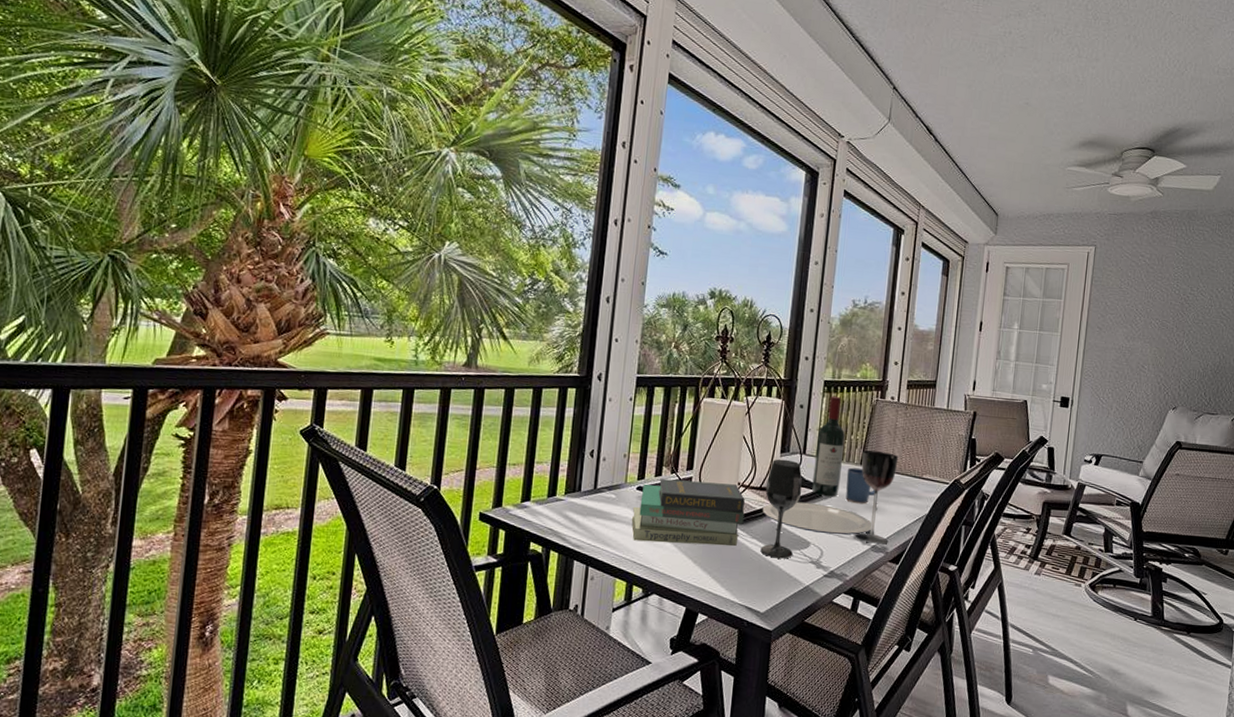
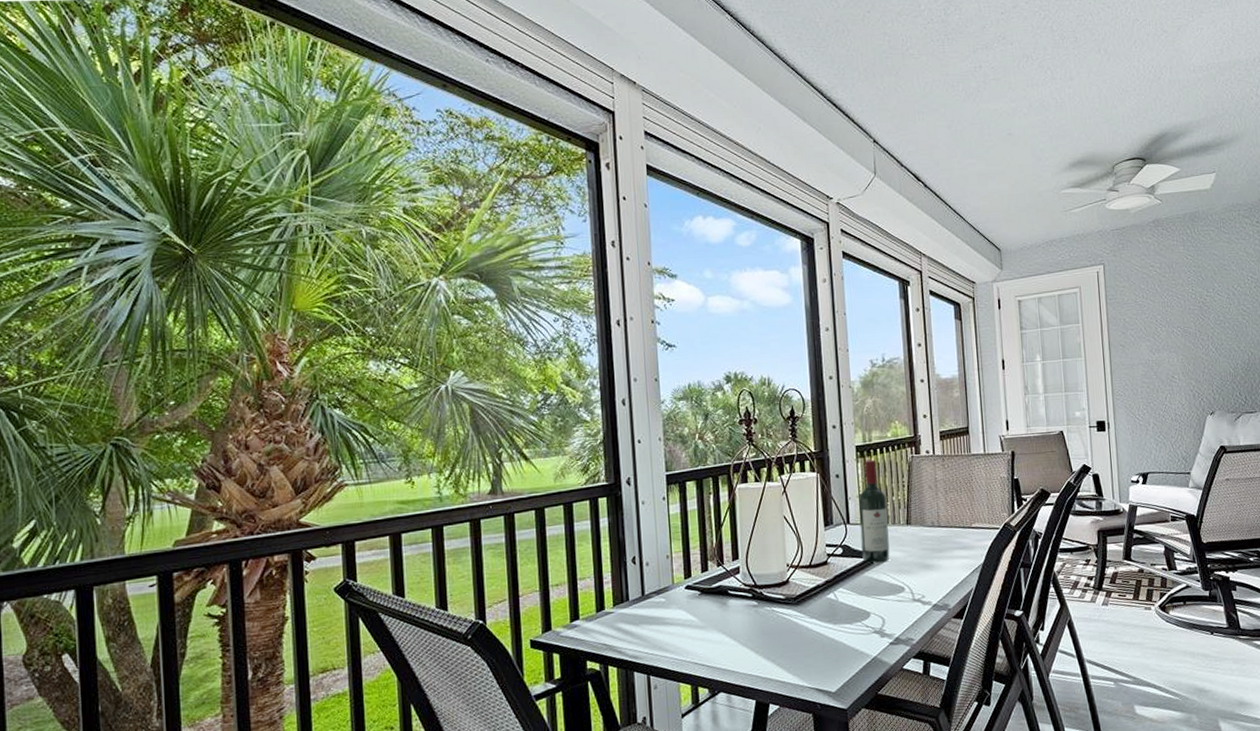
books: present [632,479,745,546] -> none [684,566,800,642]
wine glass: present [760,459,802,559] -> none [815,532,854,635]
plate: present [762,502,871,536] -> none [815,571,929,601]
mug: present [845,467,876,504] -> none [894,528,927,565]
wineglass: present [855,450,899,544] -> none [906,507,949,603]

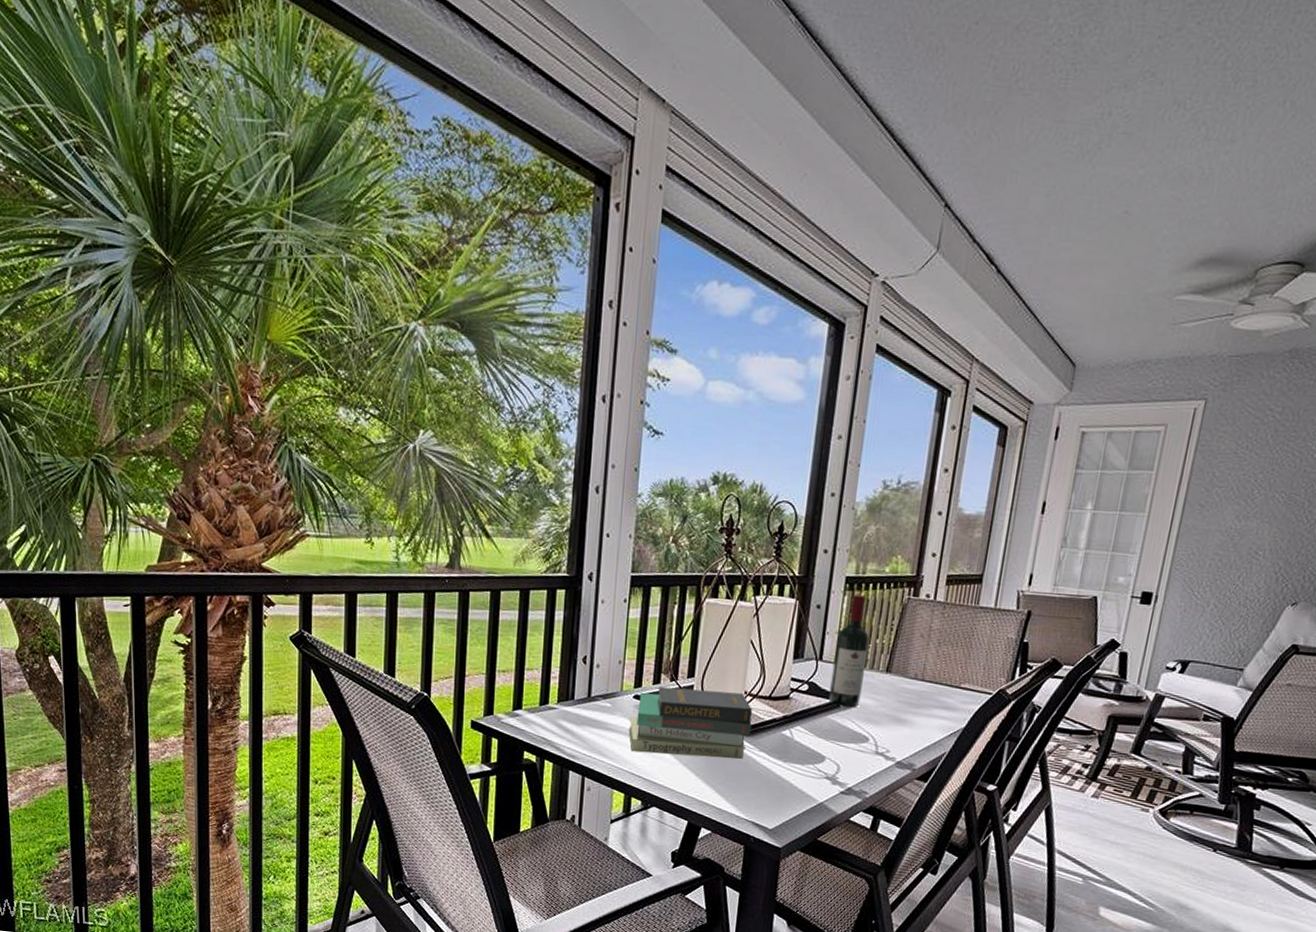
books: none [684,566,800,642] -> present [629,687,752,759]

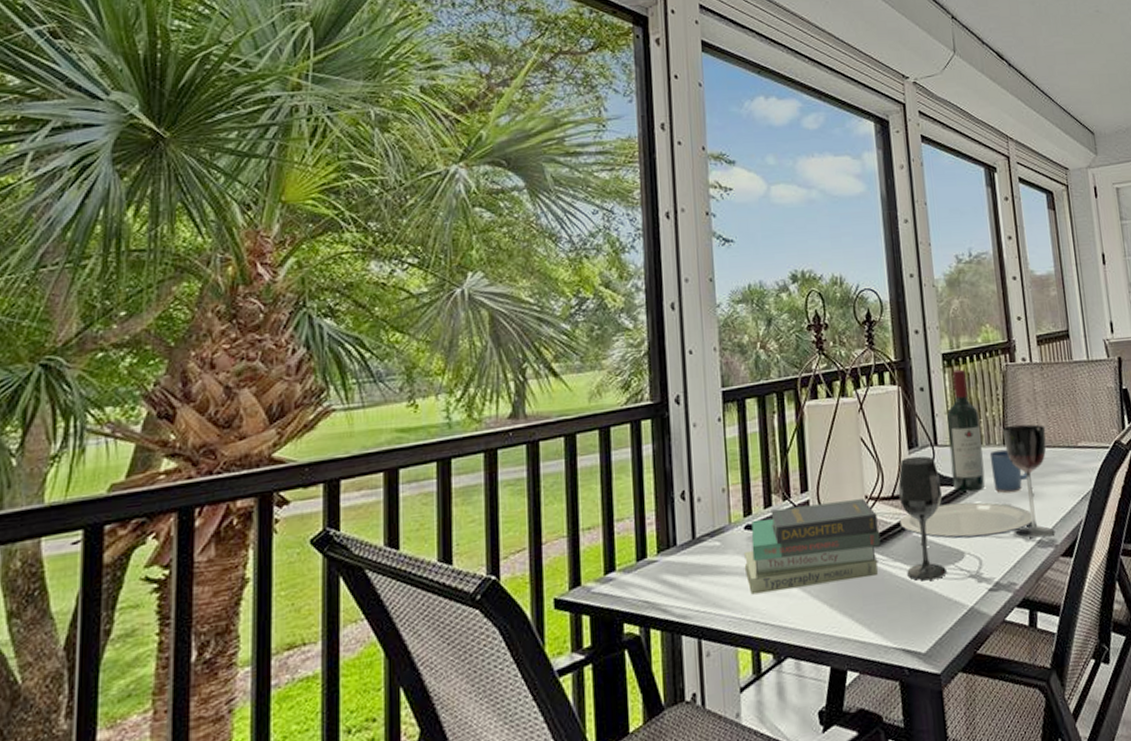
wine glass: none [769,665,818,774] -> present [898,456,947,581]
plate: none [771,713,897,750] -> present [899,502,1032,539]
mug: none [867,675,903,716] -> present [989,449,1028,493]
wineglass: none [877,656,933,760] -> present [1002,424,1055,538]

